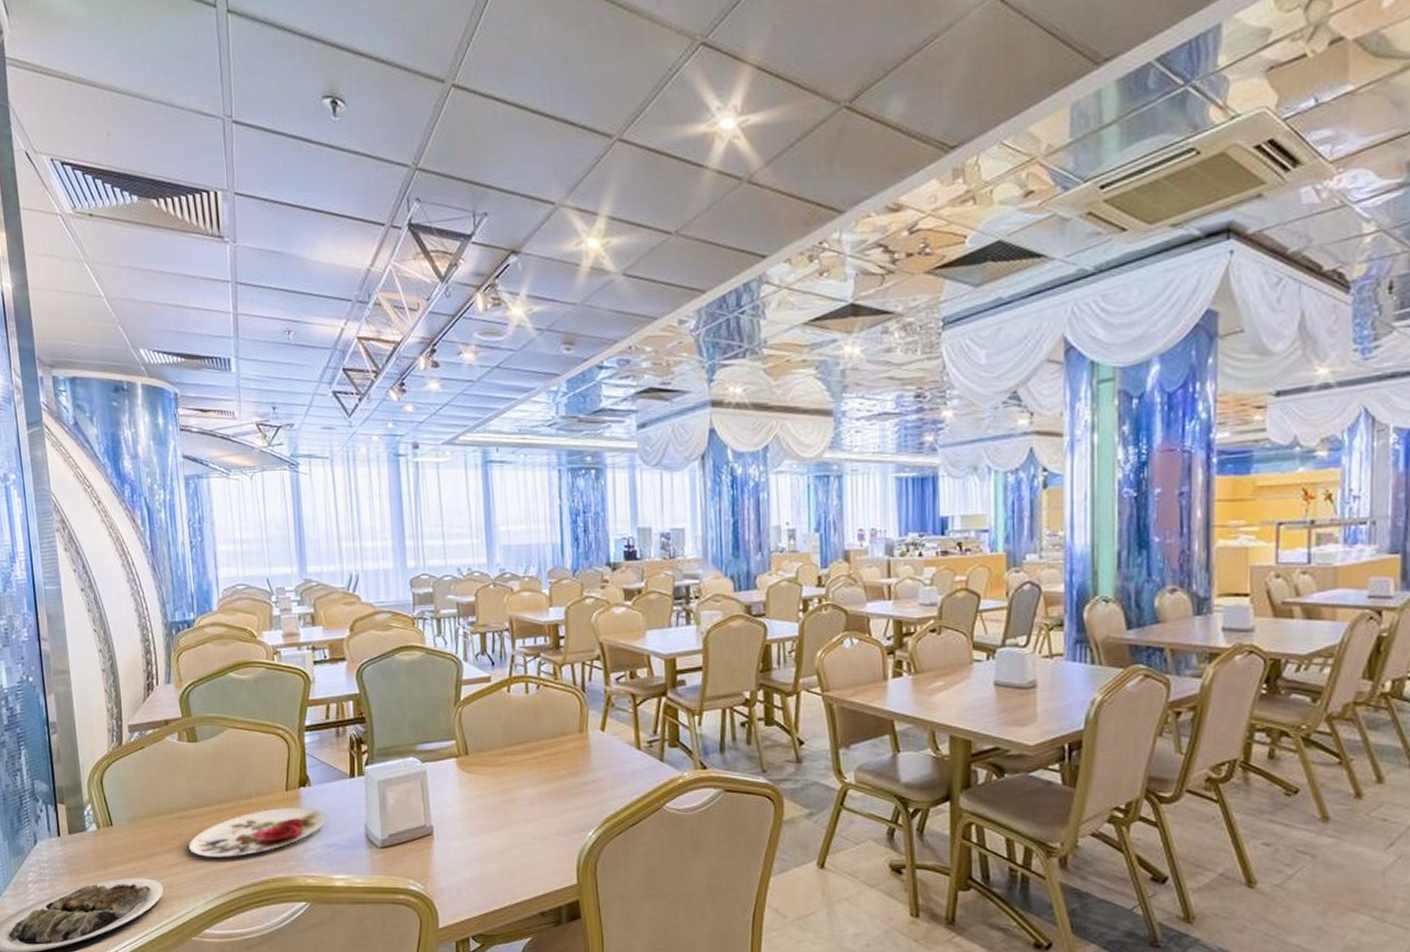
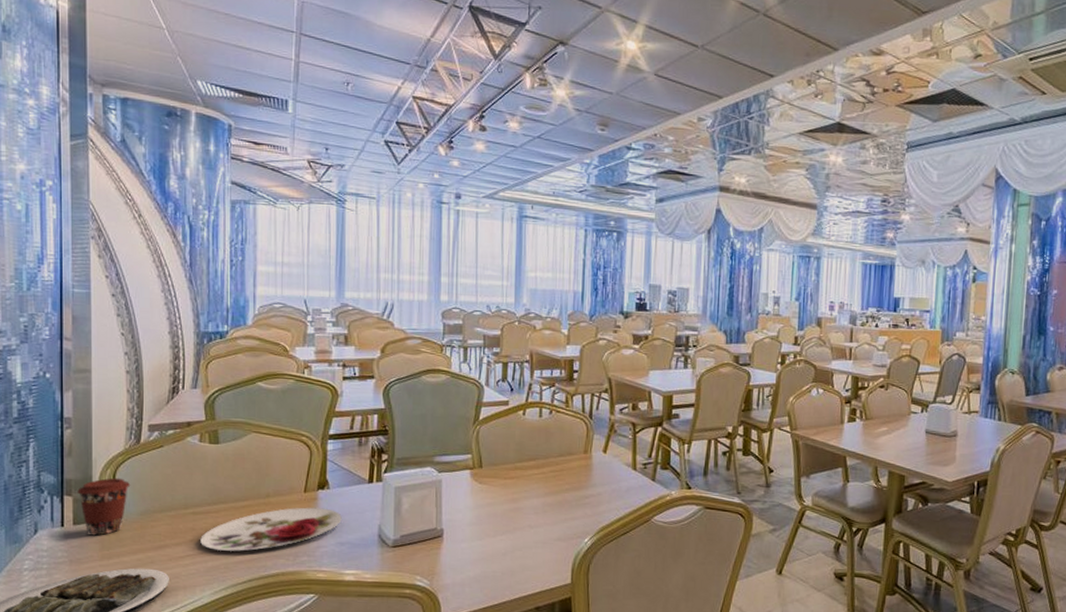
coffee cup: none [69,783,118,845] -> present [77,477,131,536]

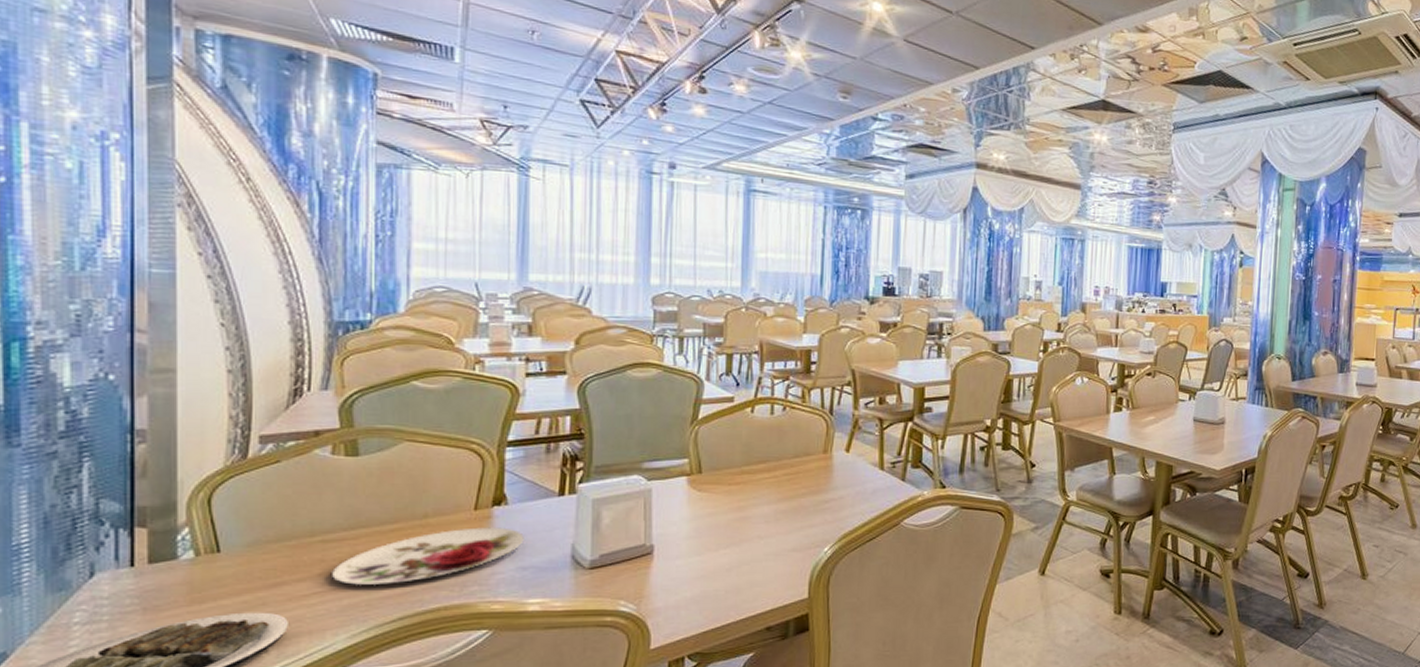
coffee cup: present [77,477,131,536] -> none [155,502,234,576]

